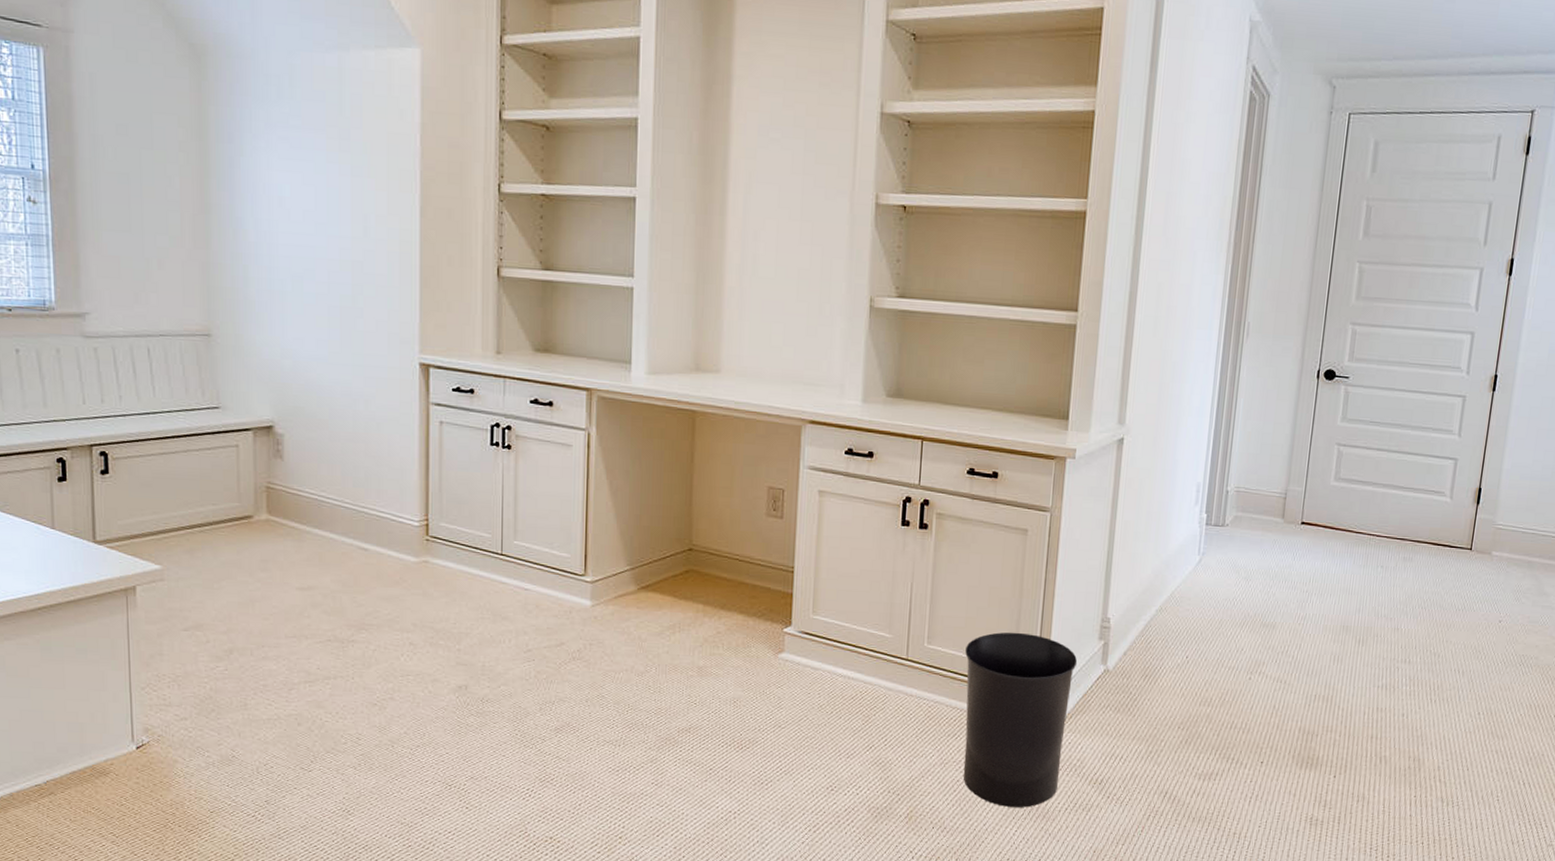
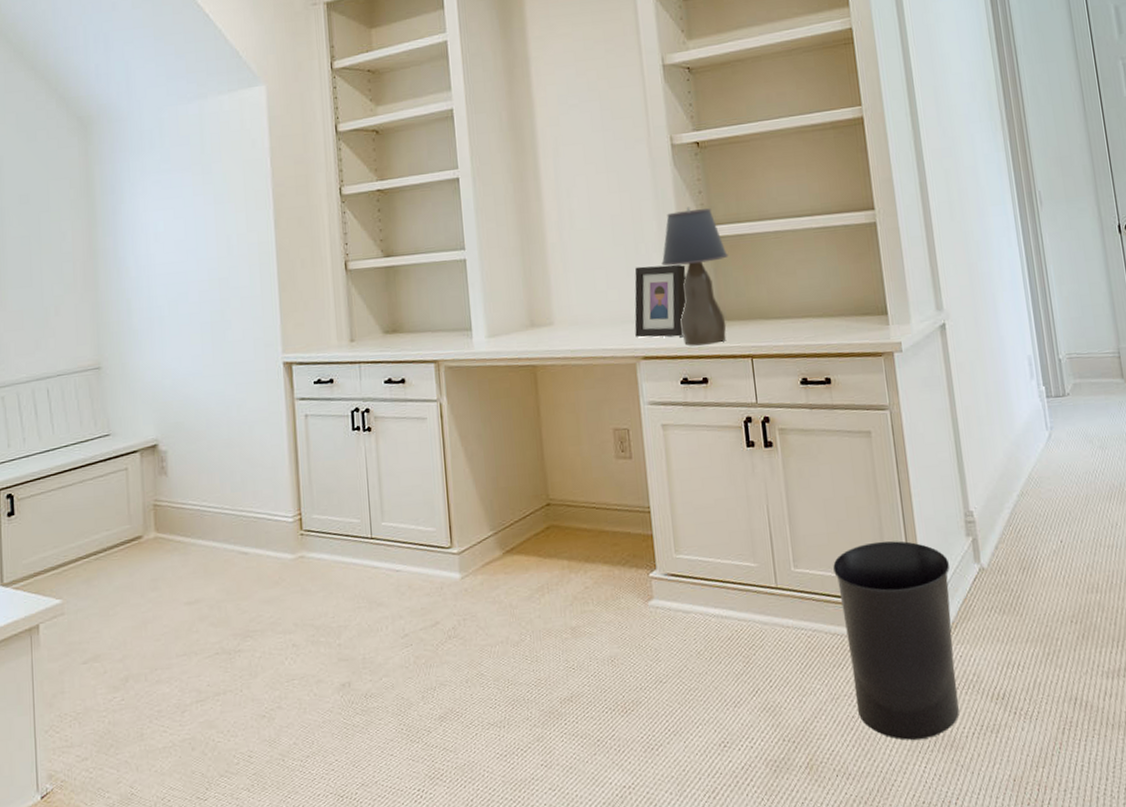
picture frame: none [805,327,870,407] -> present [634,264,686,338]
table lamp: none [844,274,916,421] -> present [661,207,728,347]

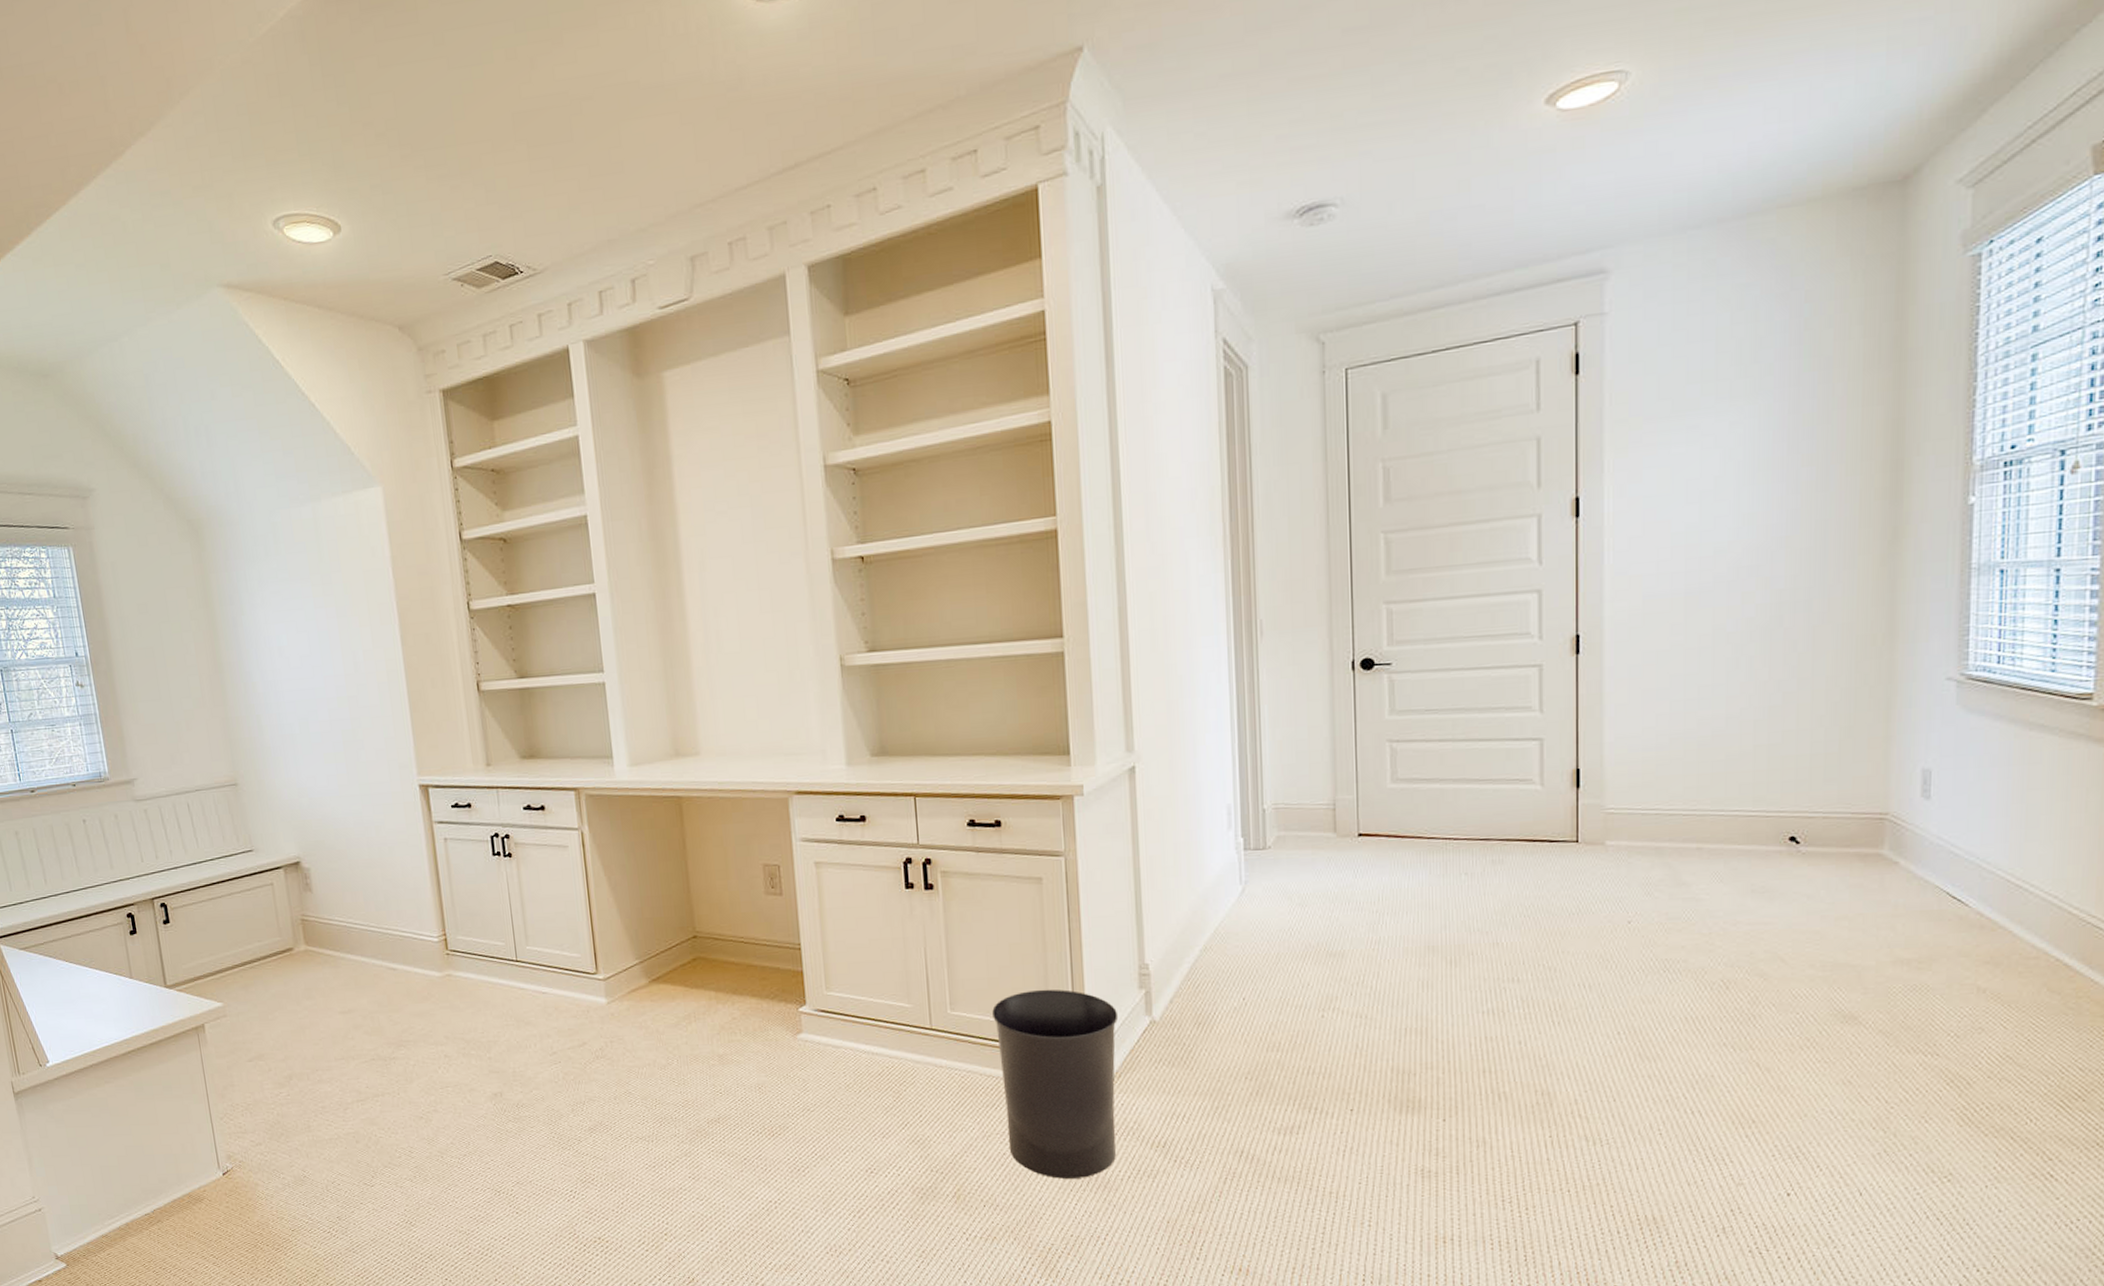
picture frame: present [634,264,686,338] -> none [787,694,845,772]
table lamp: present [661,207,728,347] -> none [818,630,893,783]

